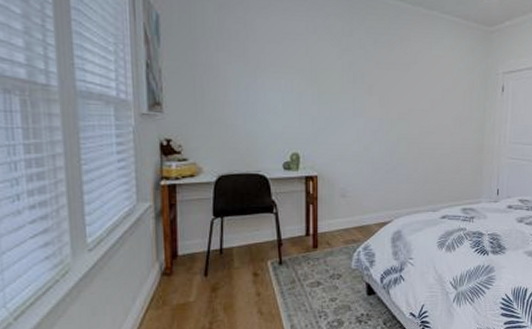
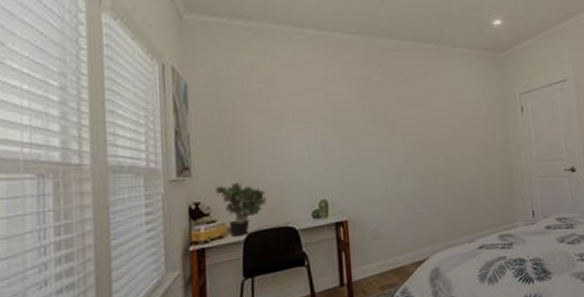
potted plant: none [185,125,239,177] -> present [214,182,268,237]

